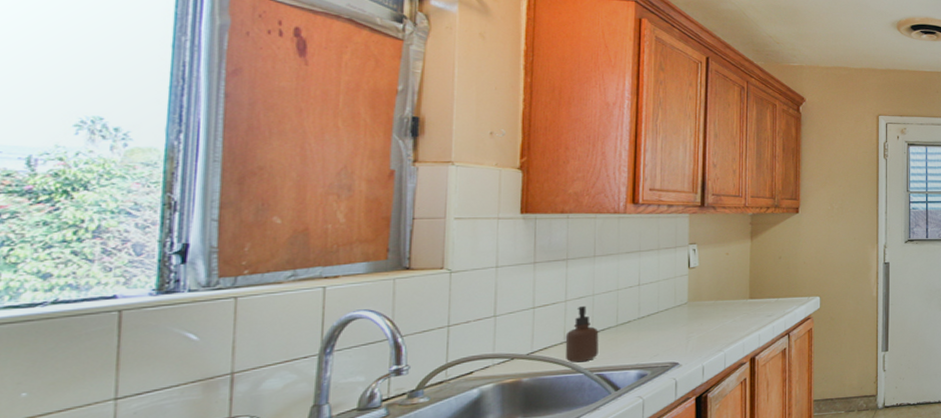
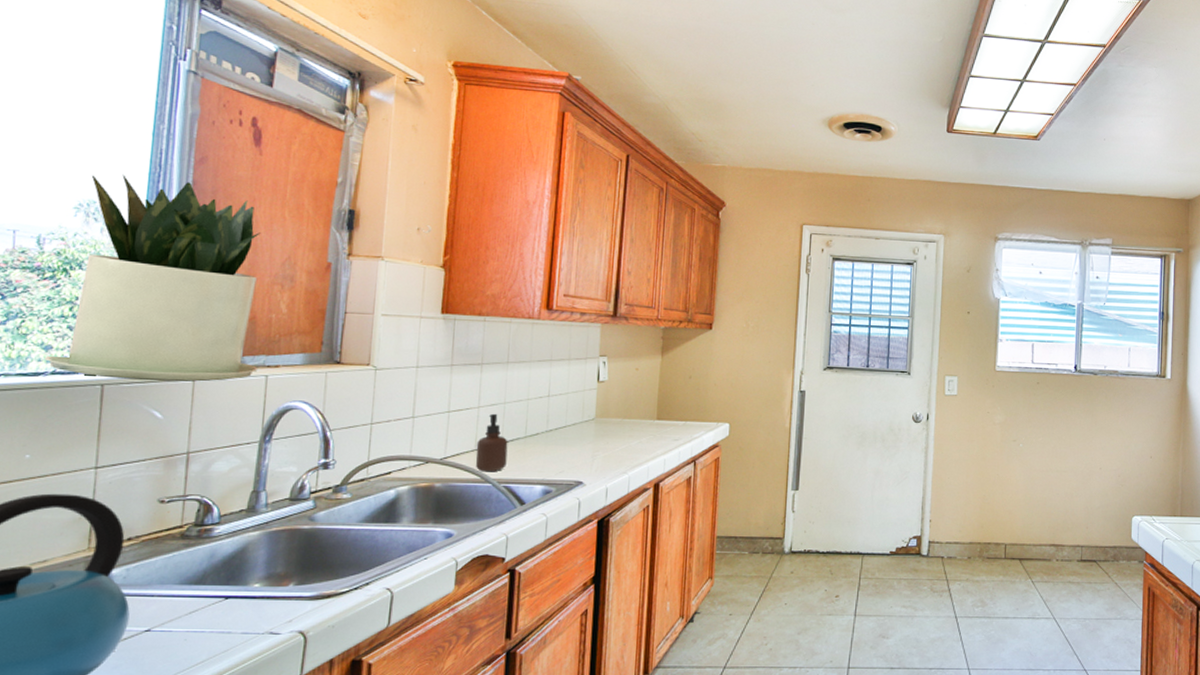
planter: none [41,88,313,303] -> present [44,174,261,382]

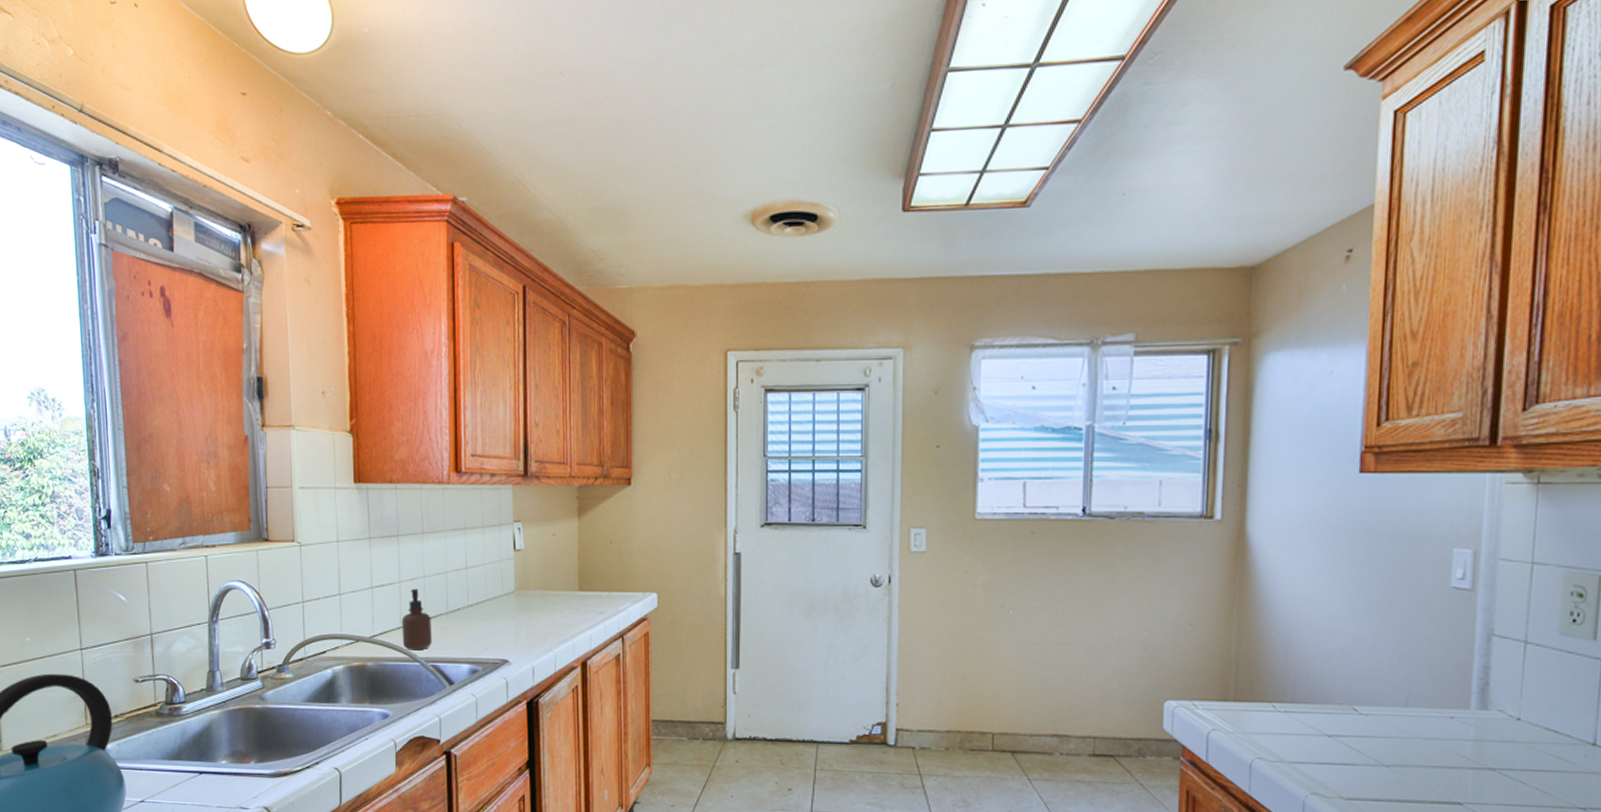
planter: present [44,174,261,382] -> none [26,359,197,565]

